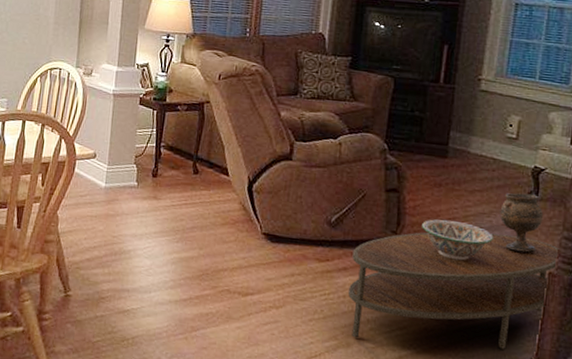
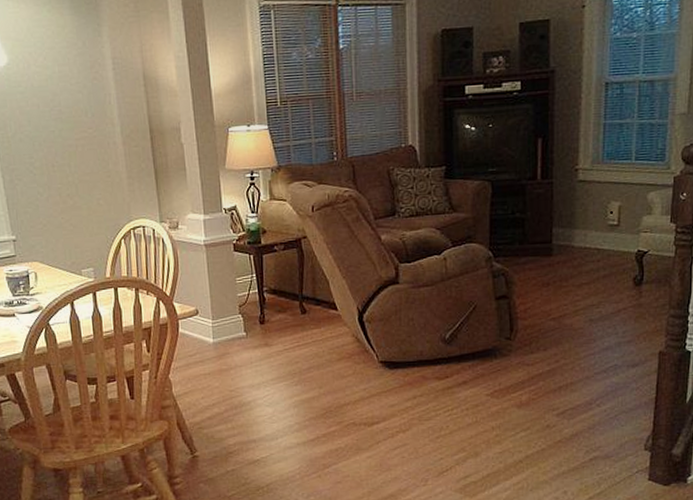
coffee table: present [348,232,559,349] -> none [470,322,667,447]
decorative bowl: present [422,219,494,261] -> none [534,317,604,356]
goblet: present [499,192,544,253] -> none [608,278,650,338]

